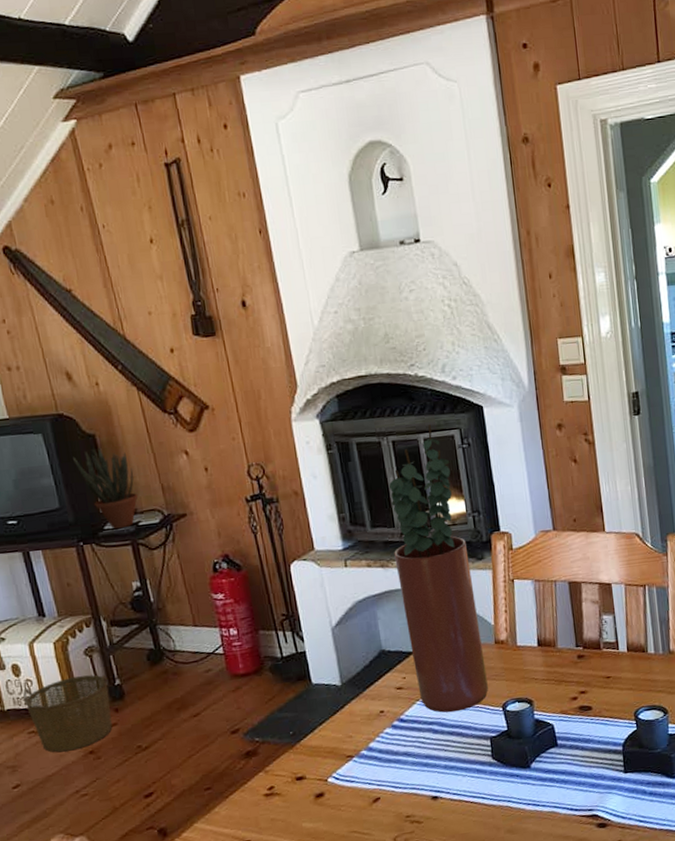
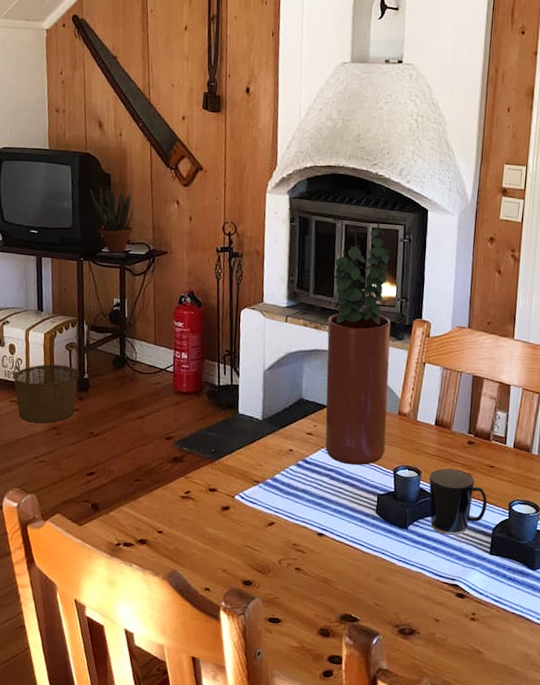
mug: none [542,689,612,764] -> present [429,468,487,536]

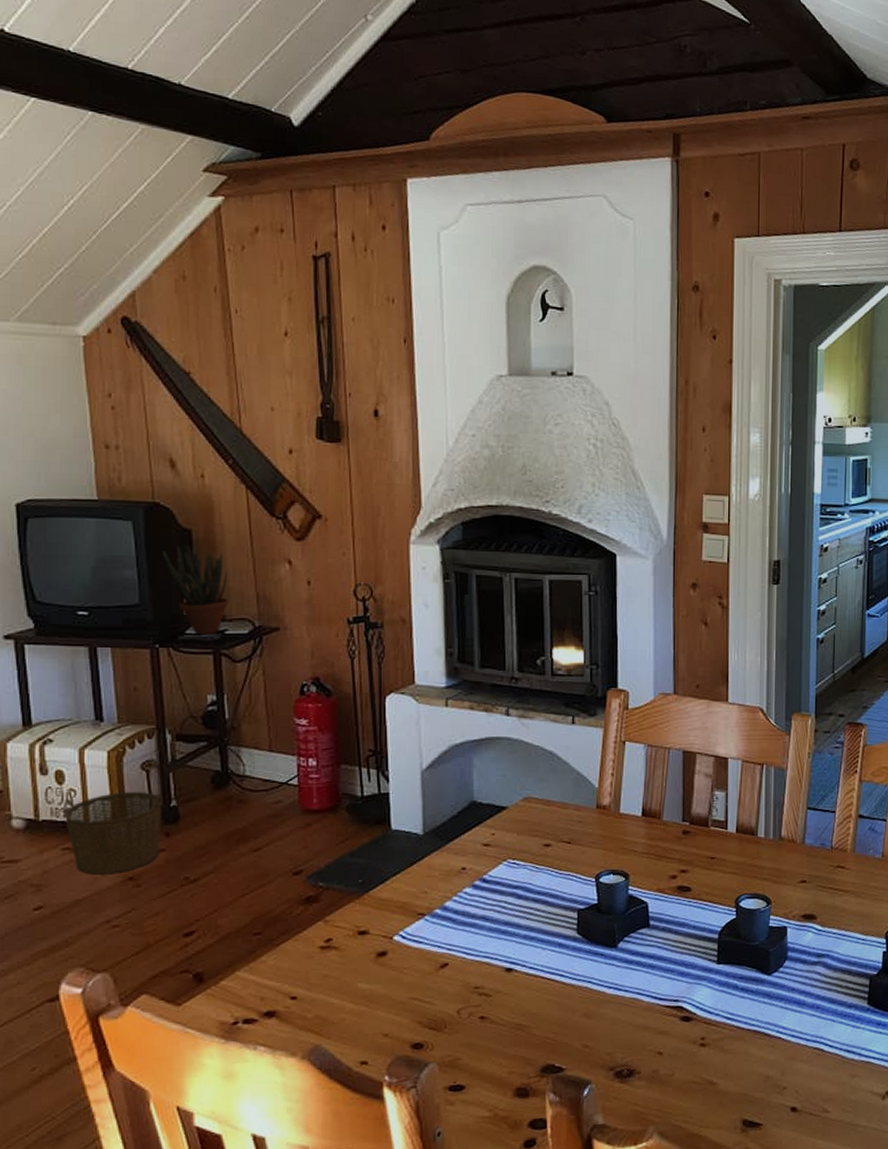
vase: present [325,216,391,465] -> none [500,565,583,878]
mug: present [429,468,487,536] -> none [639,866,710,948]

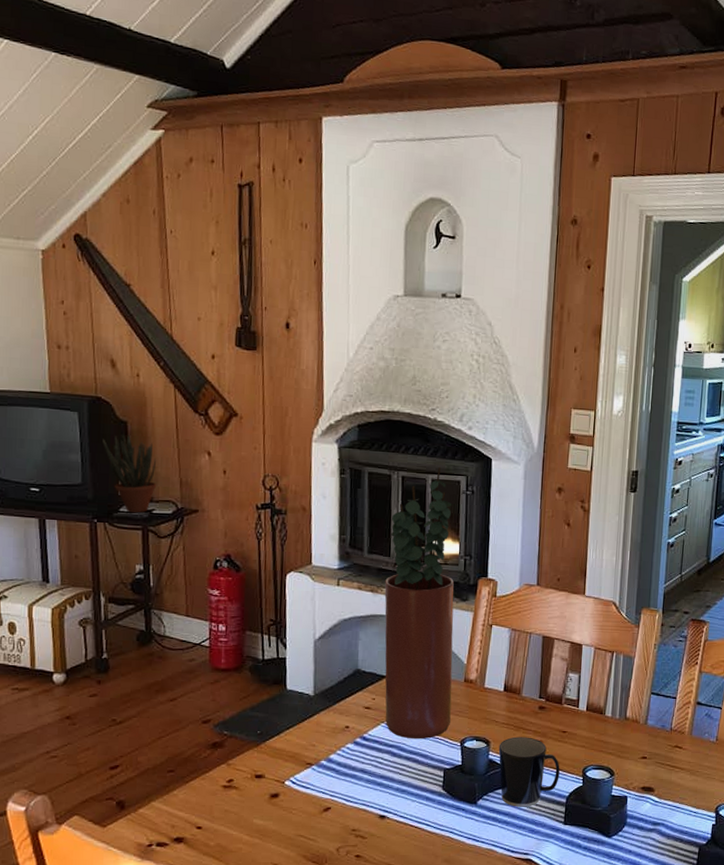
basket: present [63,792,163,875] -> none [14,644,97,713]
vase: none [500,565,583,878] -> present [384,466,454,739]
mug: none [639,866,710,948] -> present [498,736,560,807]

